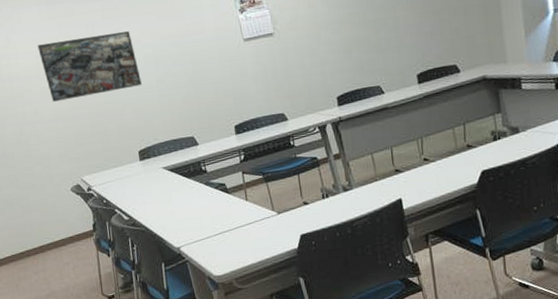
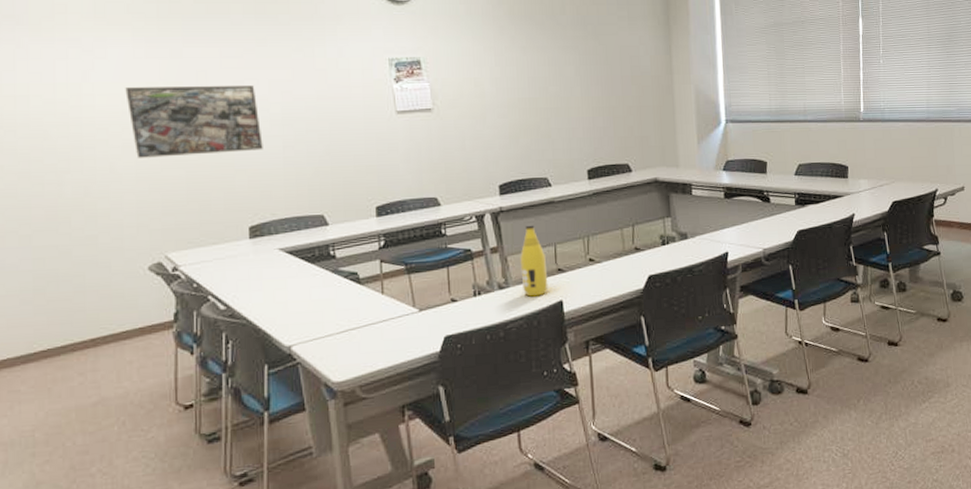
bottle: none [360,130,388,197] -> present [520,224,548,297]

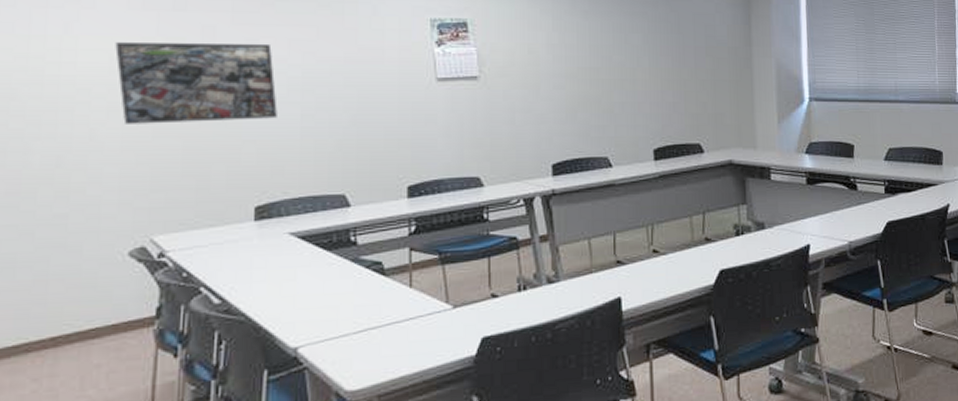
bottle: present [520,224,548,297] -> none [573,209,605,293]

